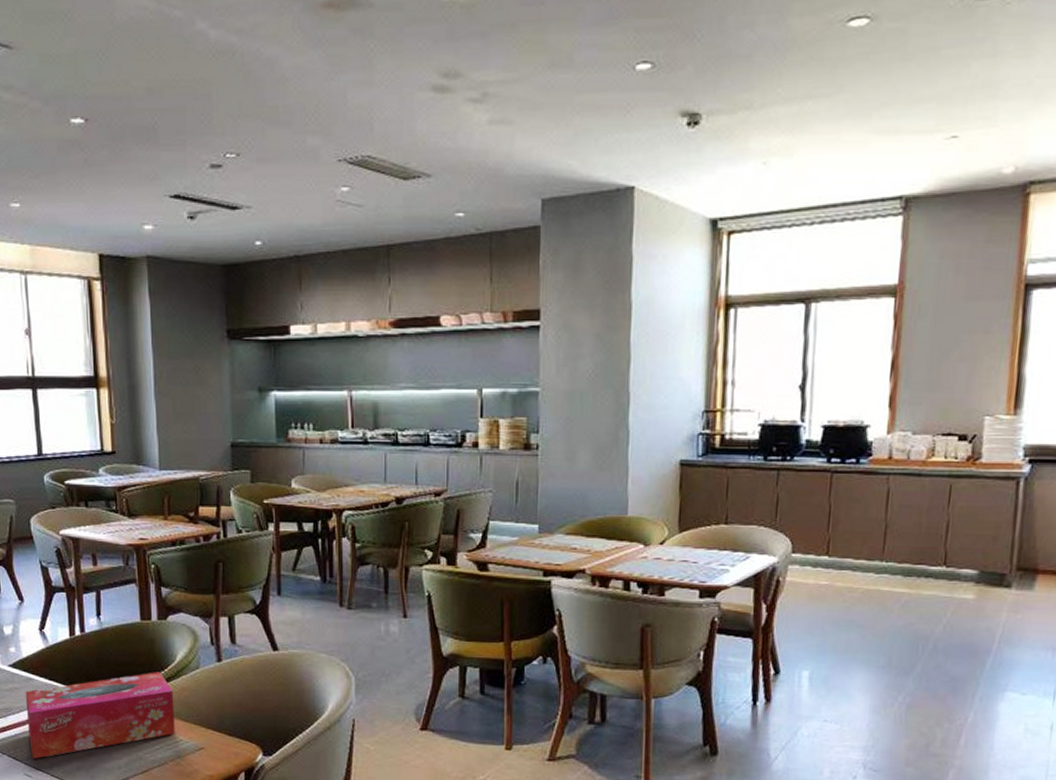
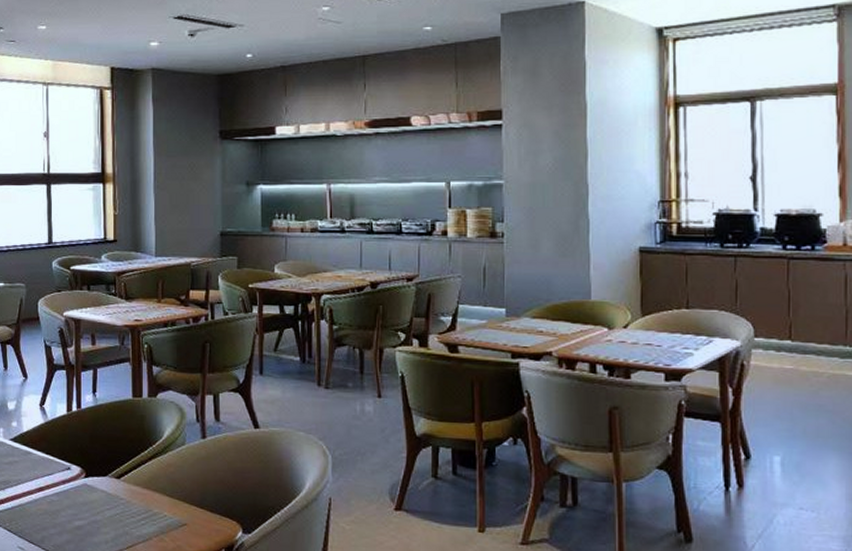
tissue box: present [25,672,175,759] -> none [23,447,160,532]

